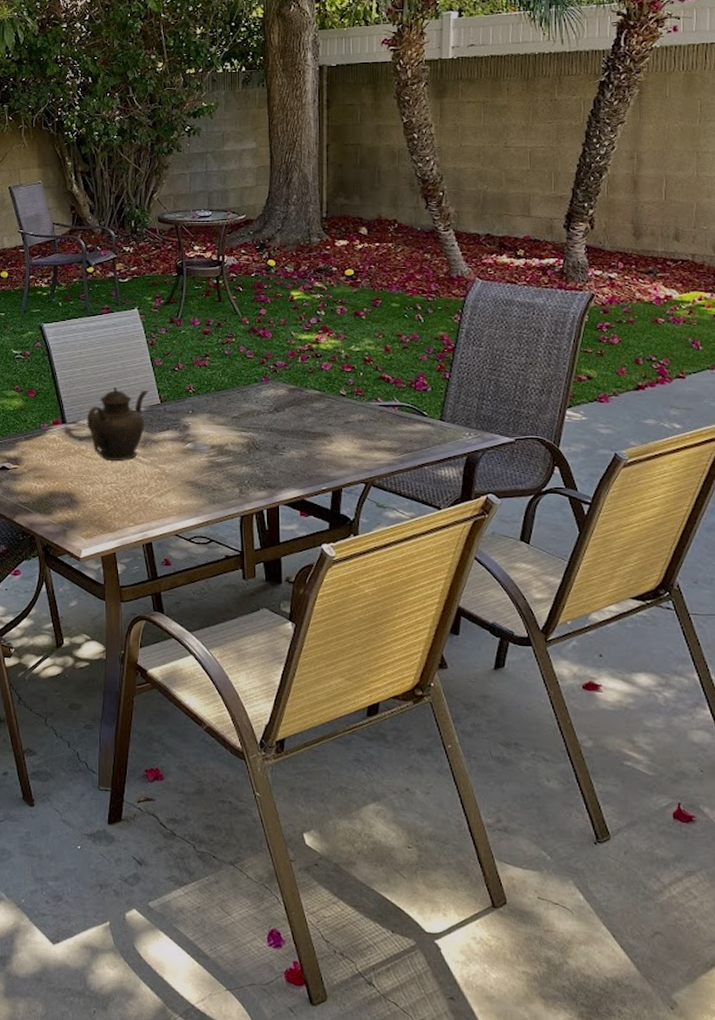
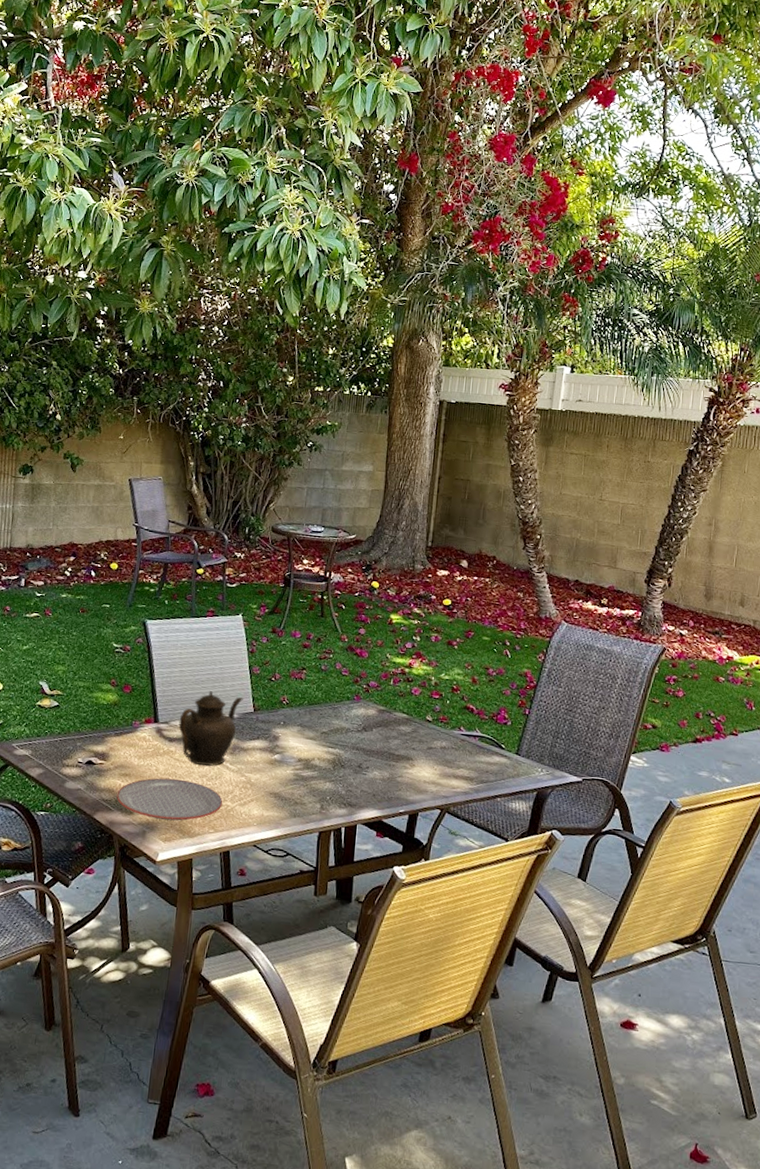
plate: none [34,476,140,517] -> present [116,778,223,821]

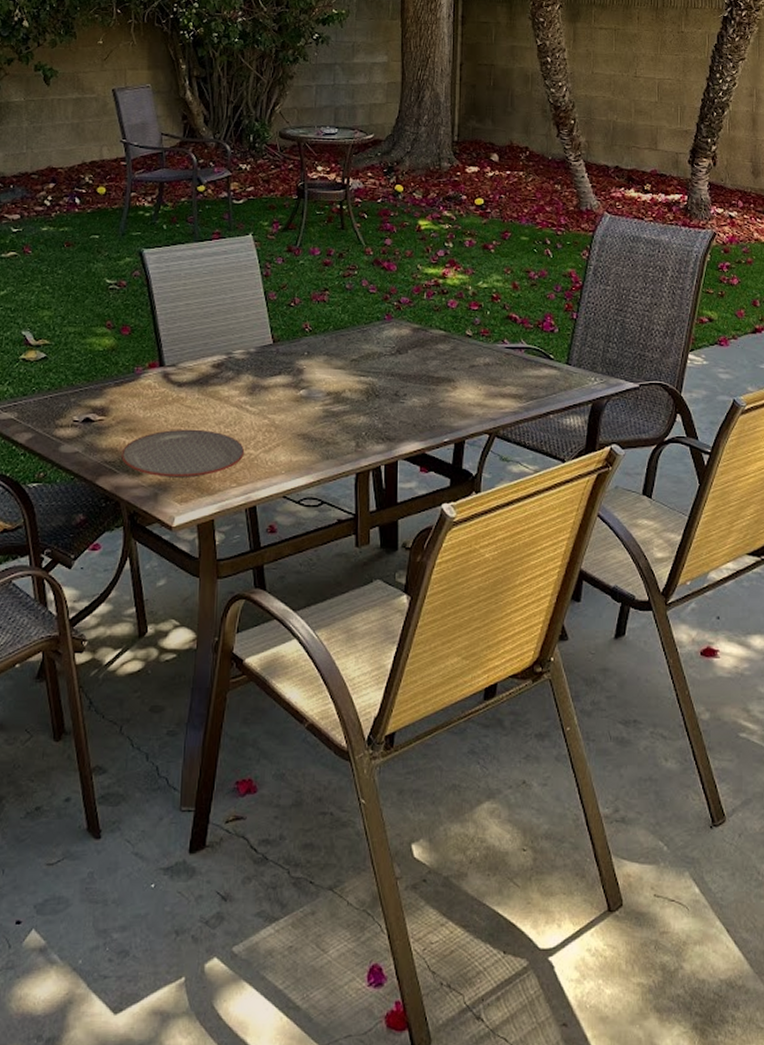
teapot: present [178,691,245,767] -> none [188,324,261,411]

